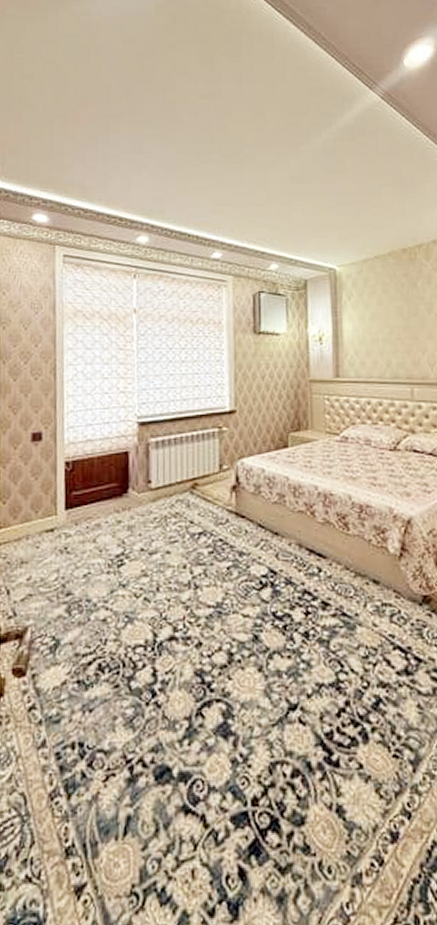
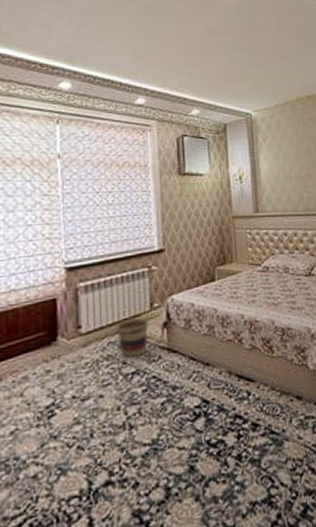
basket: none [185,478,216,517] -> present [116,317,148,358]

